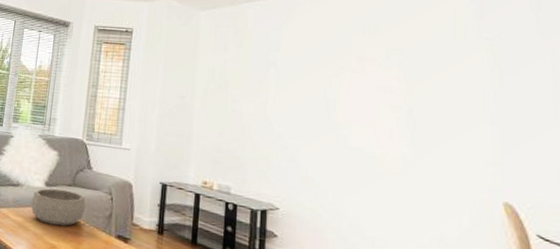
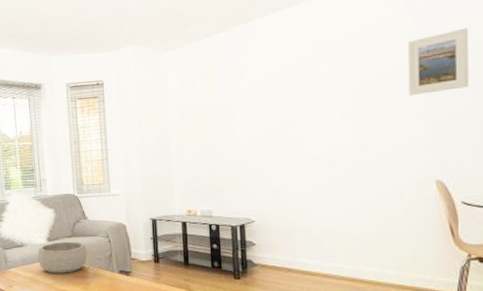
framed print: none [471,35,546,102] -> present [407,28,469,95]

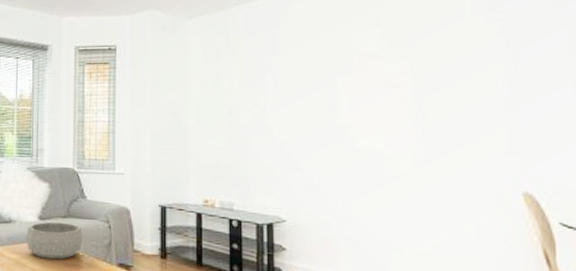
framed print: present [407,28,469,95] -> none [481,11,564,86]

